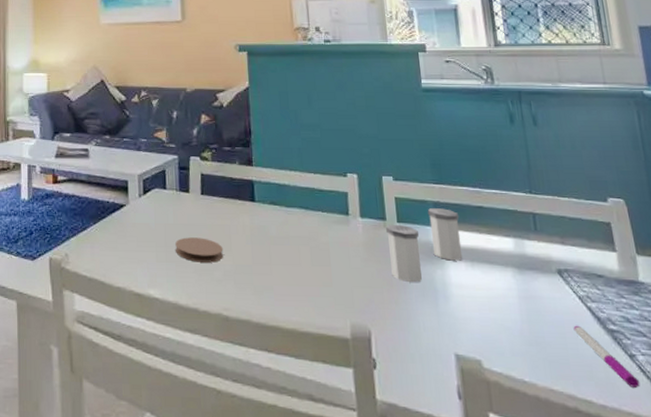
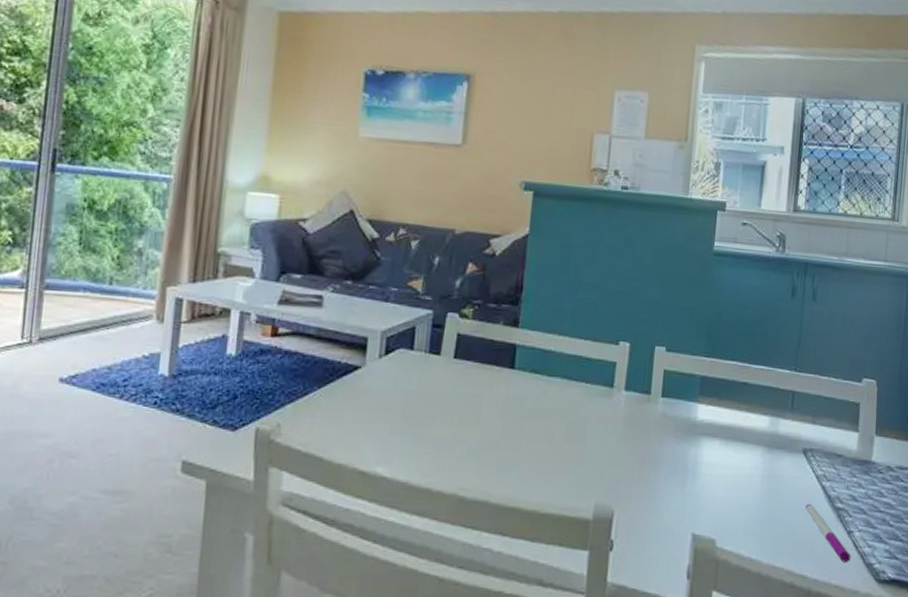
coaster: present [175,237,224,263] -> none [414,407,471,437]
salt shaker: present [385,224,422,283] -> none [646,398,680,461]
salt shaker: present [427,208,463,261] -> none [691,383,724,439]

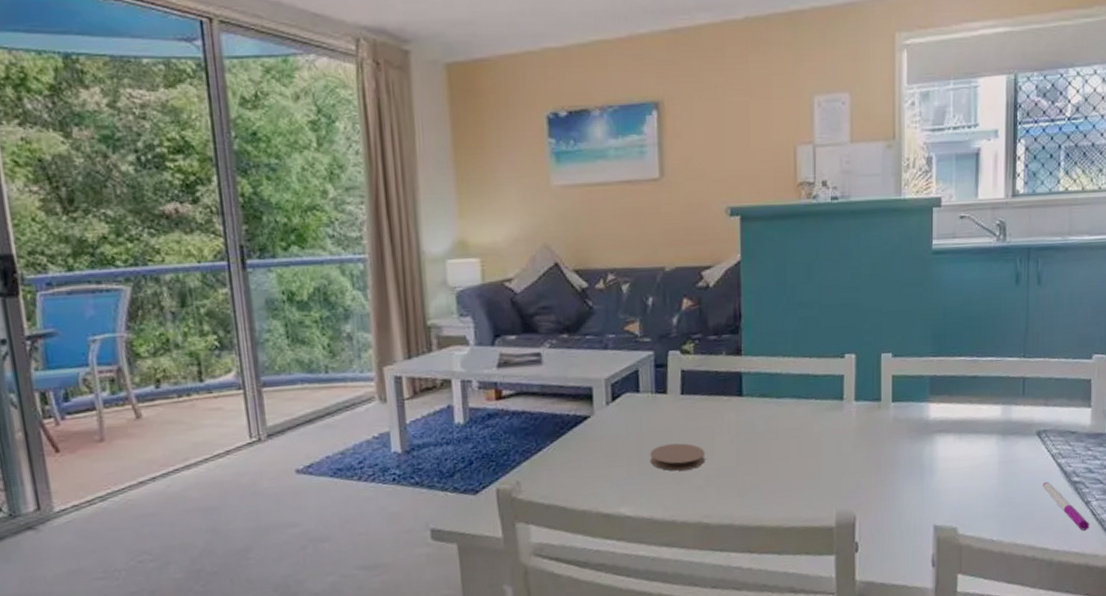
coaster: none [414,407,471,437] -> present [650,443,706,471]

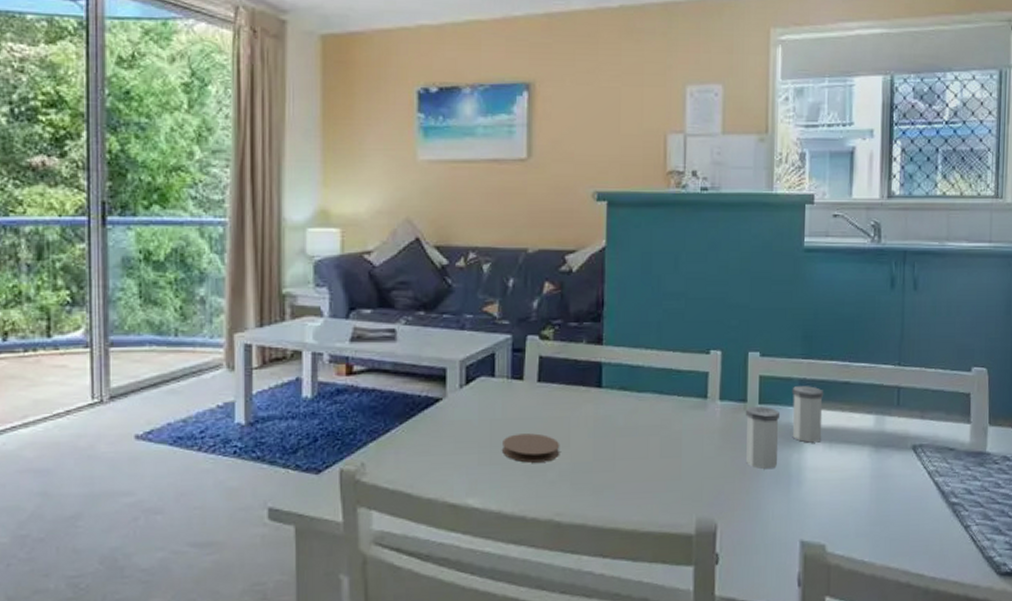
salt shaker: none [879,403,912,463] -> present [745,406,779,470]
salt shaker: none [923,382,954,435] -> present [792,386,824,443]
pen: present [1042,481,1090,530] -> none [918,501,969,557]

